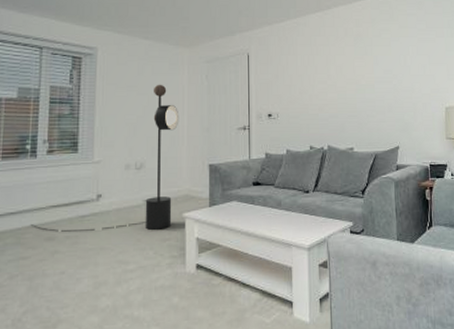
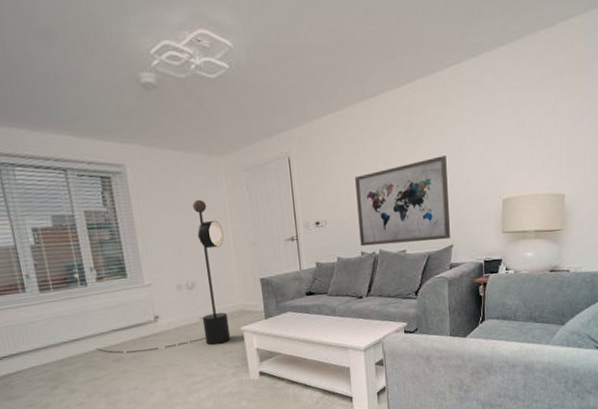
wall art: none [308,64,396,141] -> present [355,156,450,247]

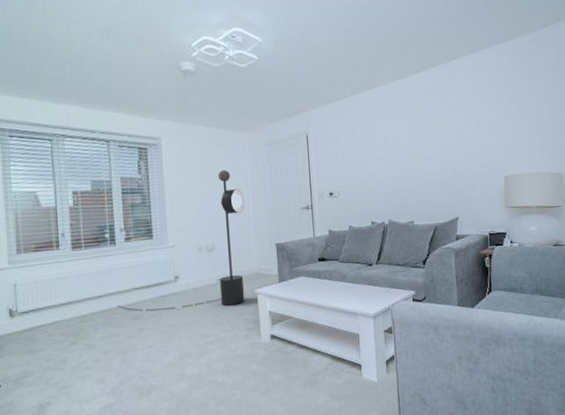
wall art: present [355,156,450,247] -> none [366,136,456,217]

